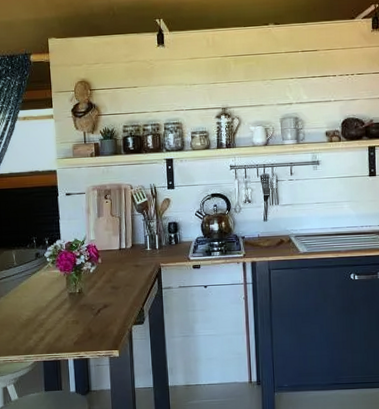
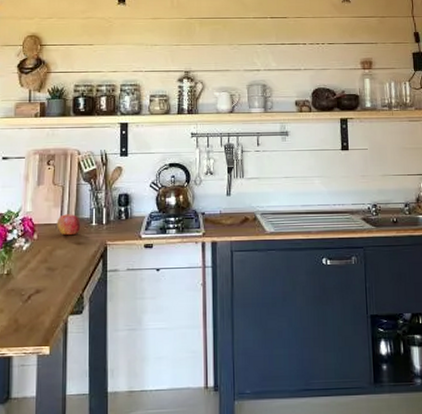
apple: none [117,241,138,260] -> present [57,214,81,236]

